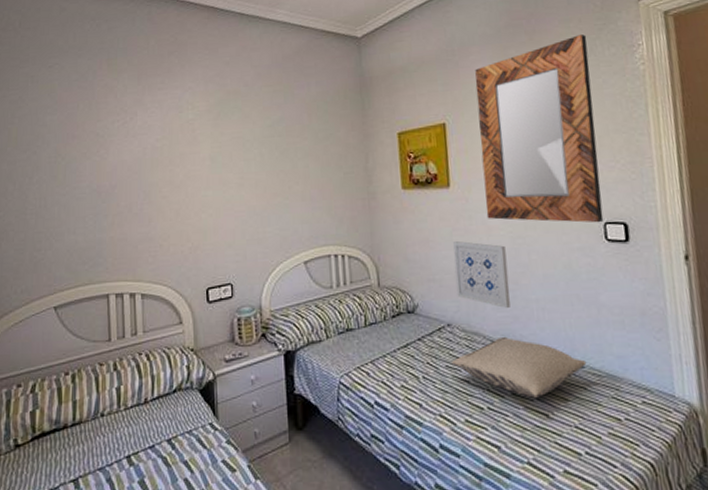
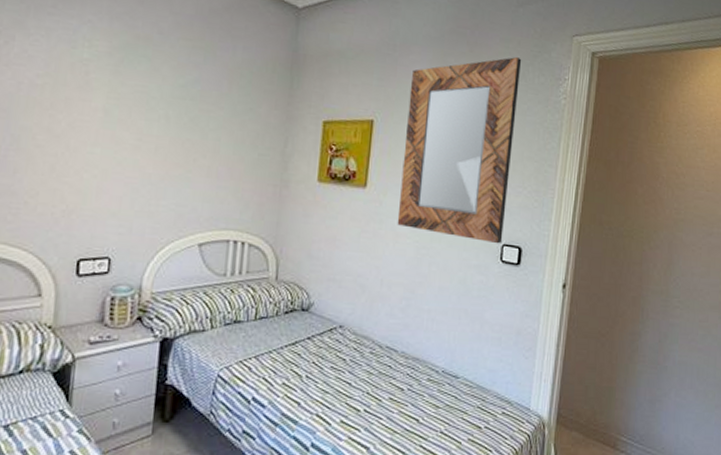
pillow: present [451,336,587,398] -> none [336,342,462,403]
wall art: present [453,241,511,309] -> none [354,244,409,317]

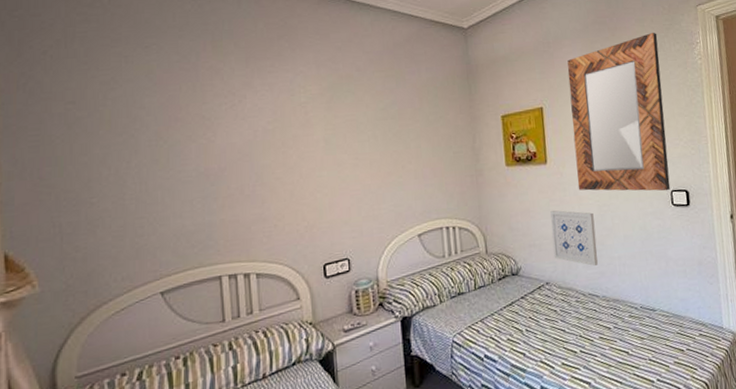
wall art: none [354,244,409,317] -> present [550,210,598,267]

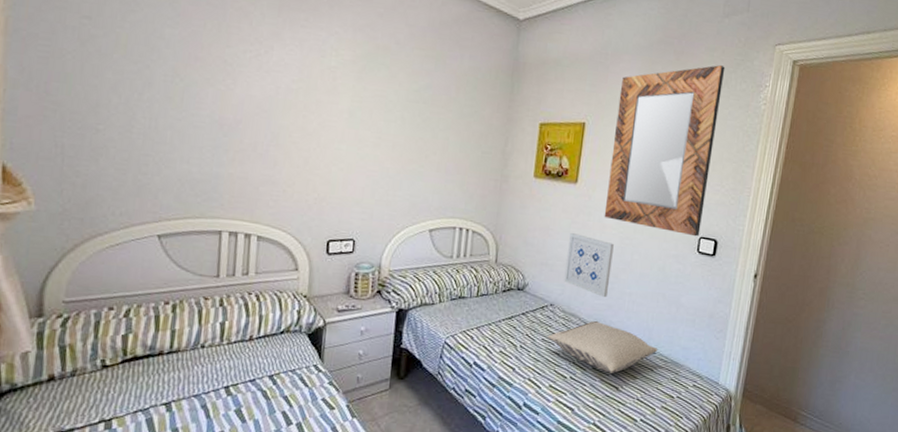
pillow: none [549,289,658,339] -> present [547,320,658,374]

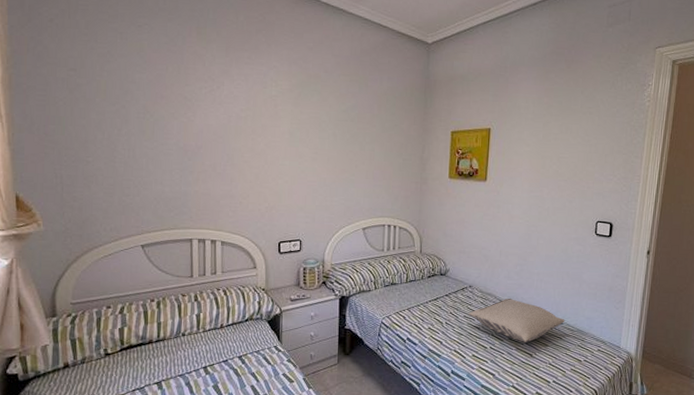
wall art: present [564,233,614,298] -> none [480,224,521,278]
home mirror: present [604,64,726,237] -> none [511,69,612,221]

